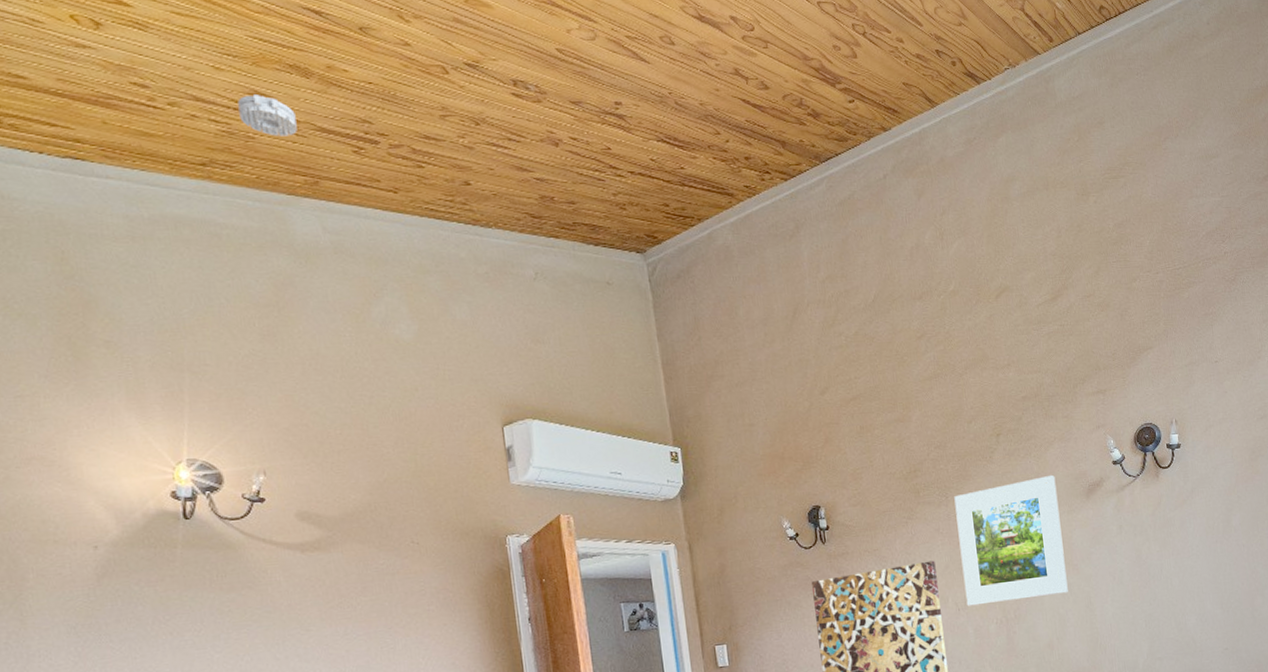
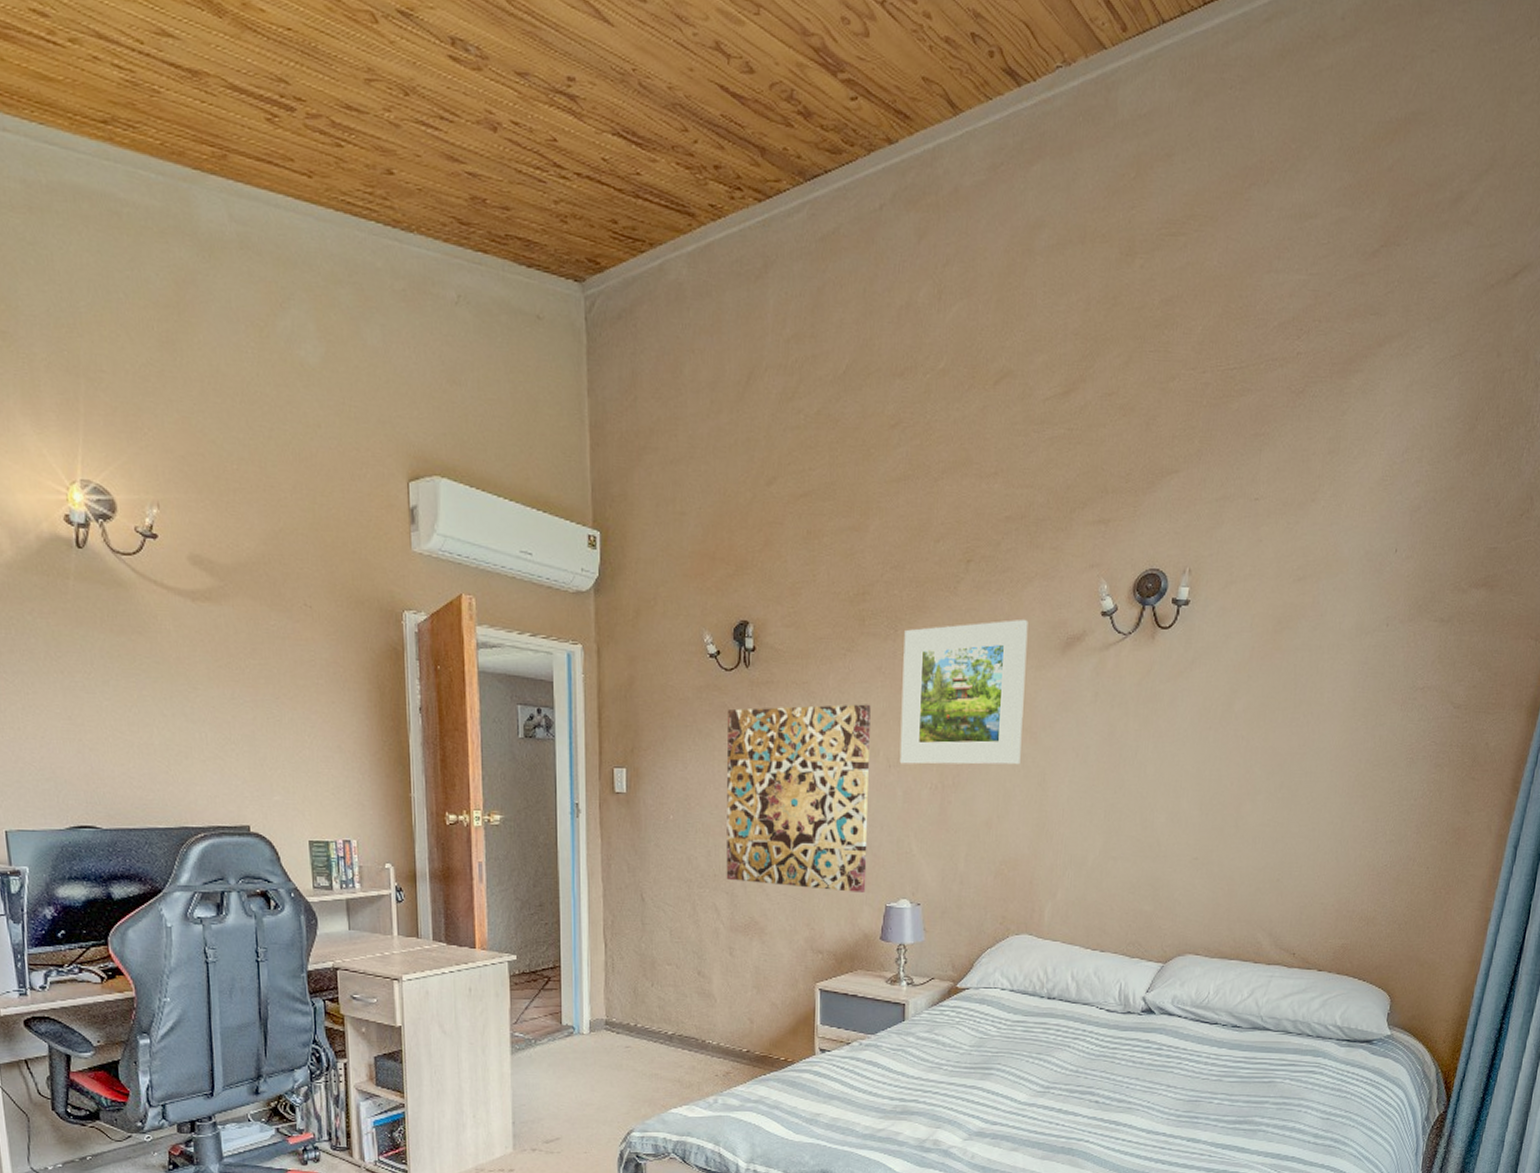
smoke detector: present [238,95,298,136] -> none [143,35,207,93]

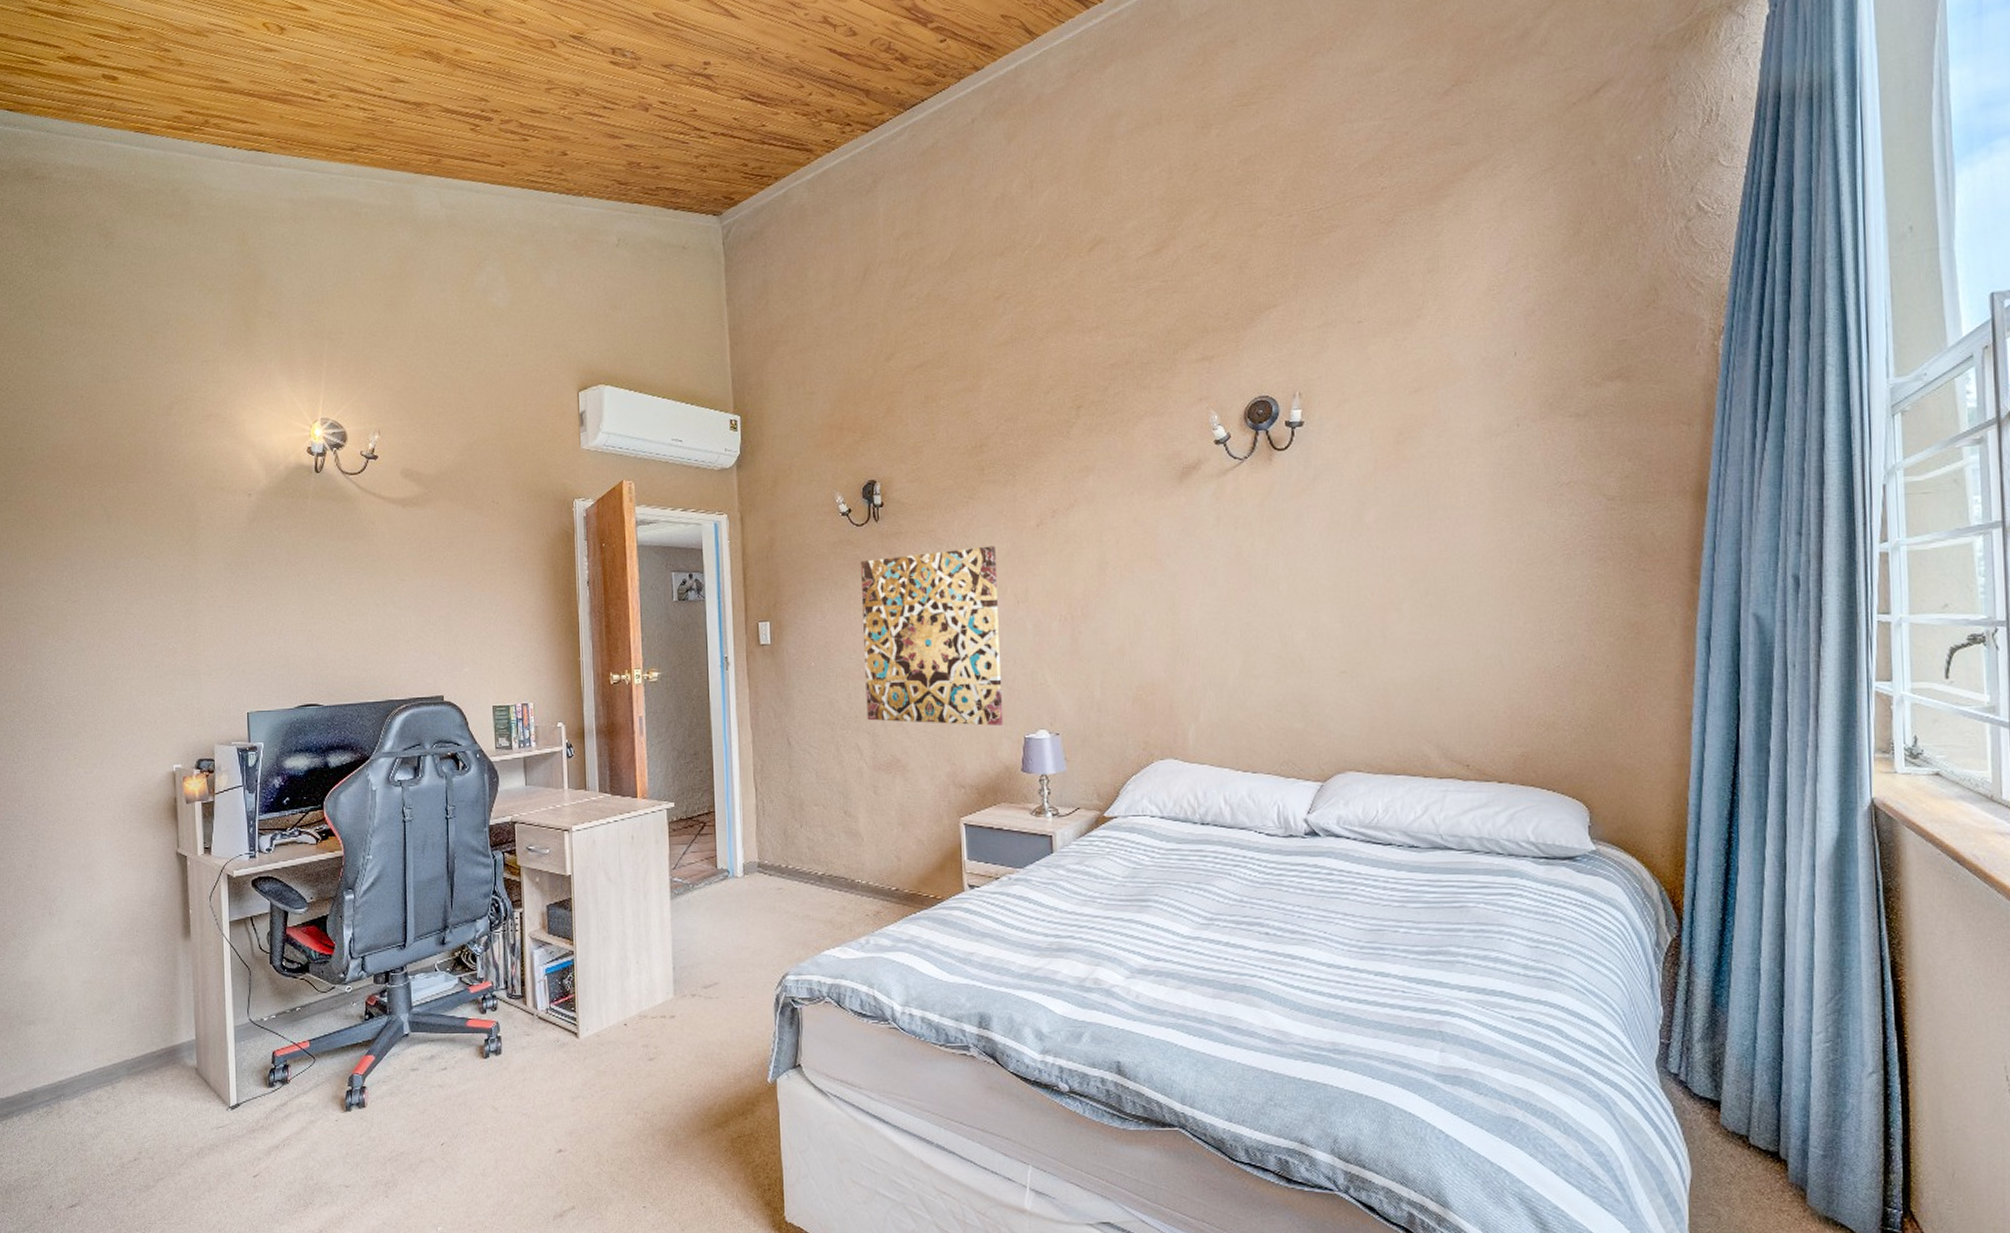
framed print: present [899,619,1028,765] -> none [1022,454,1148,599]

